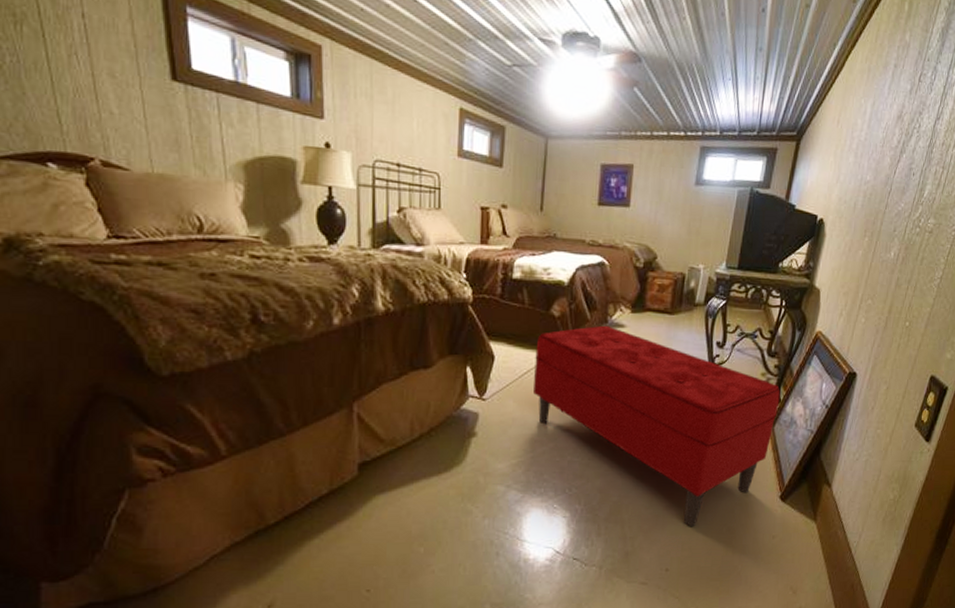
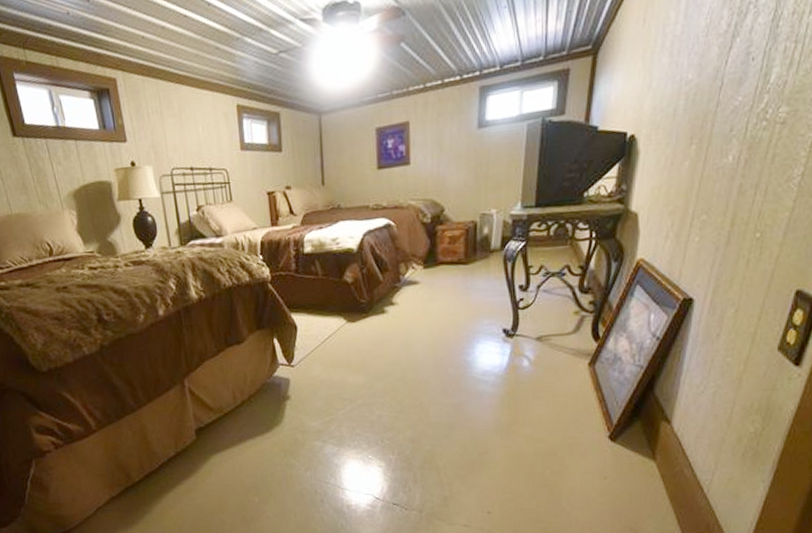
bench: present [534,325,780,526] -> none [334,284,599,470]

